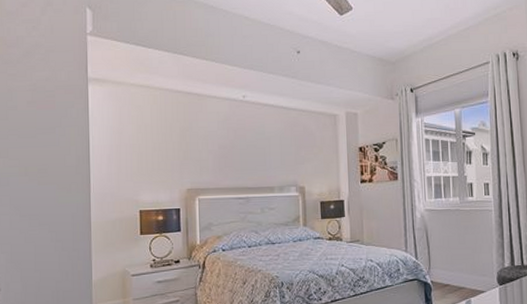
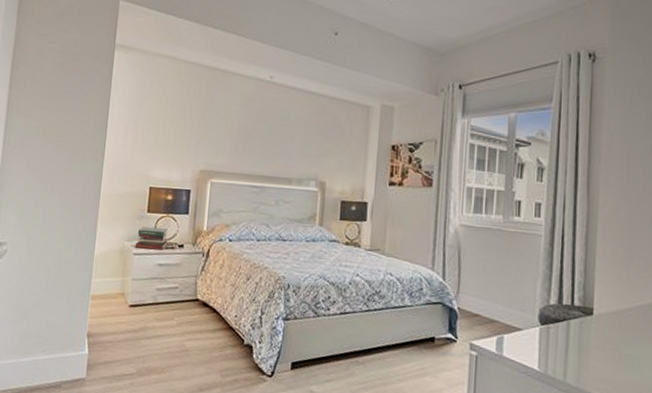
books: none [132,247,164,269] -> present [135,227,168,250]

